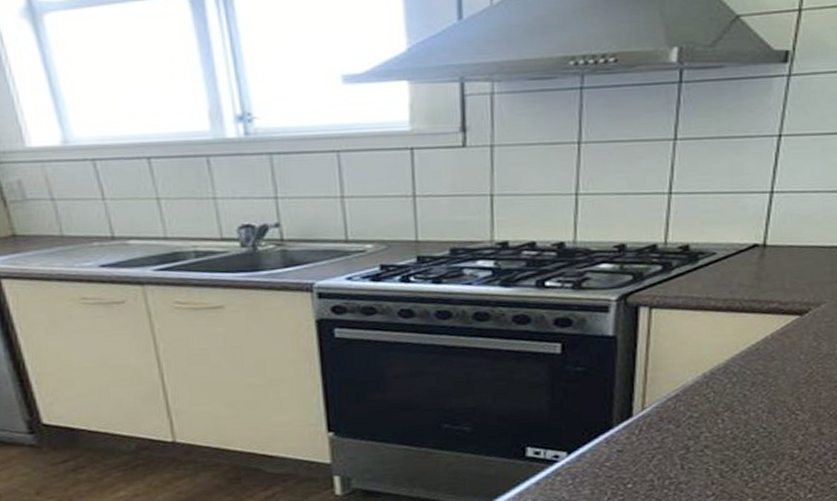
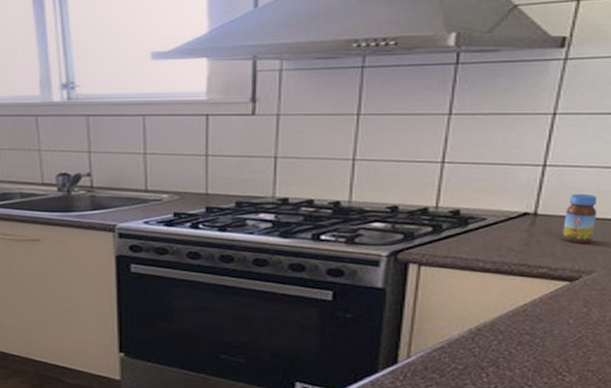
jar: none [791,220,824,274] -> present [562,193,597,243]

